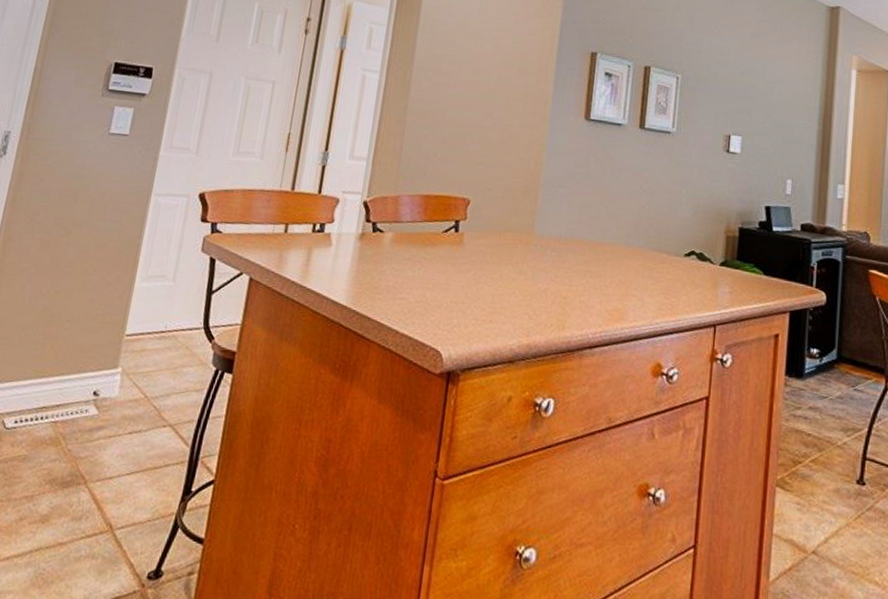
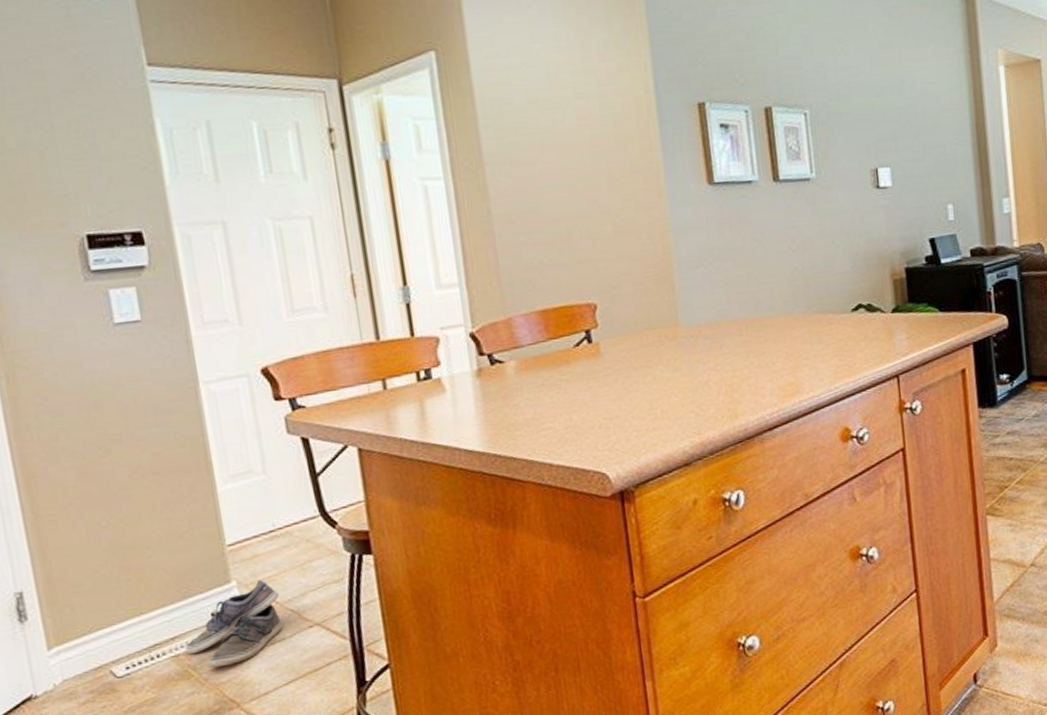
shoe: none [63,372,150,443] -> present [185,579,283,668]

